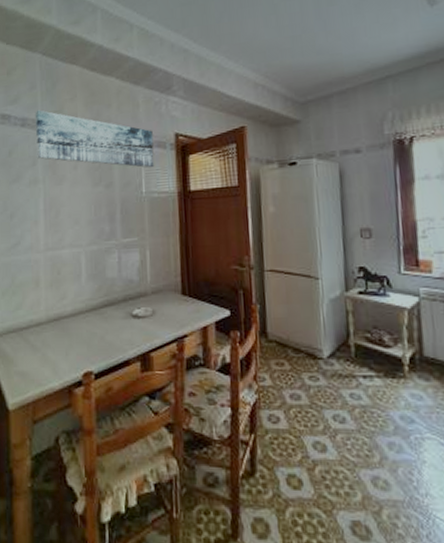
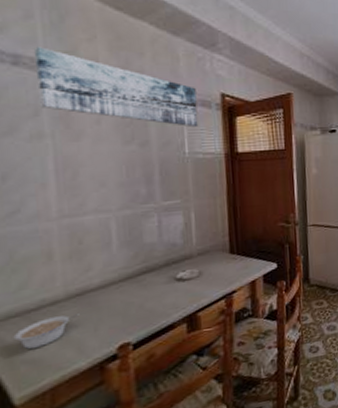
legume: none [11,337,56,363] -> present [13,314,80,350]

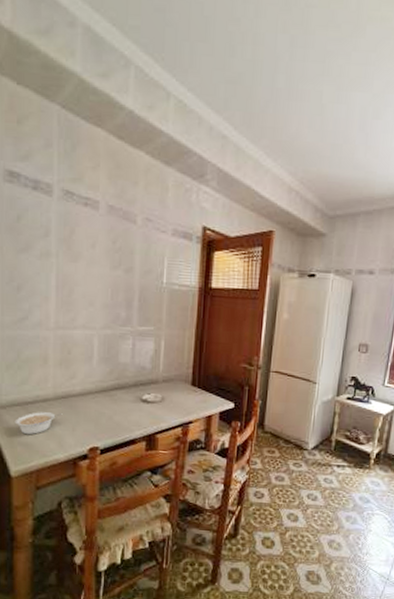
wall art: present [33,46,199,128] -> none [49,173,180,259]

